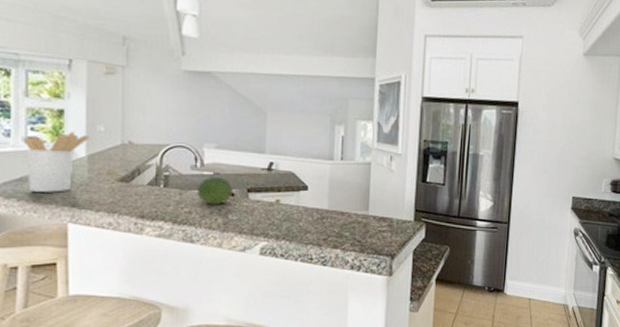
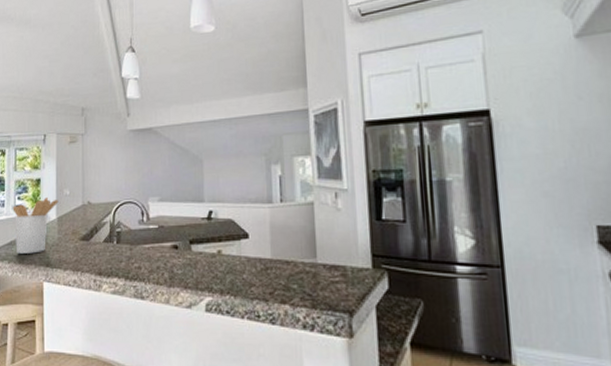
fruit: present [197,176,233,205] -> none [145,229,176,259]

